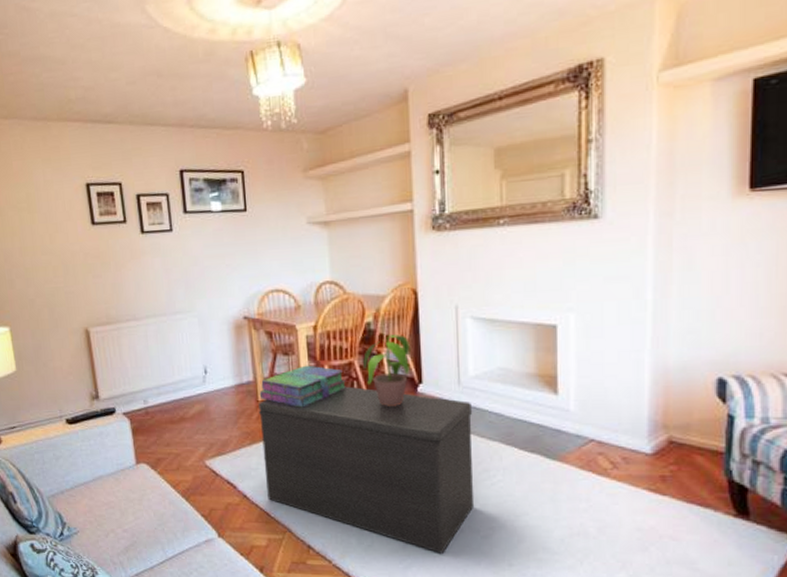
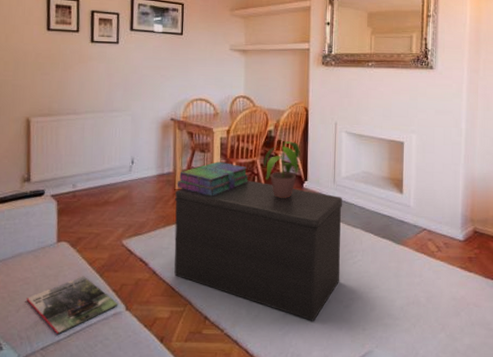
magazine: none [113,500,209,561] -> present [26,276,118,335]

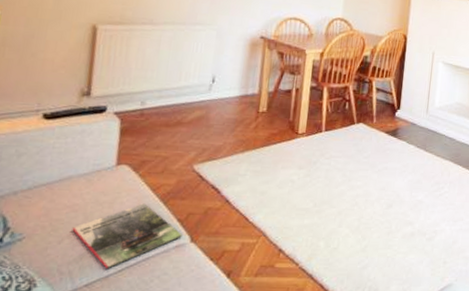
bench: present [174,180,342,321] -> none [249,106,434,254]
stack of books: present [177,161,249,197] -> none [261,85,340,122]
potted plant: present [263,140,301,198] -> none [355,67,396,126]

